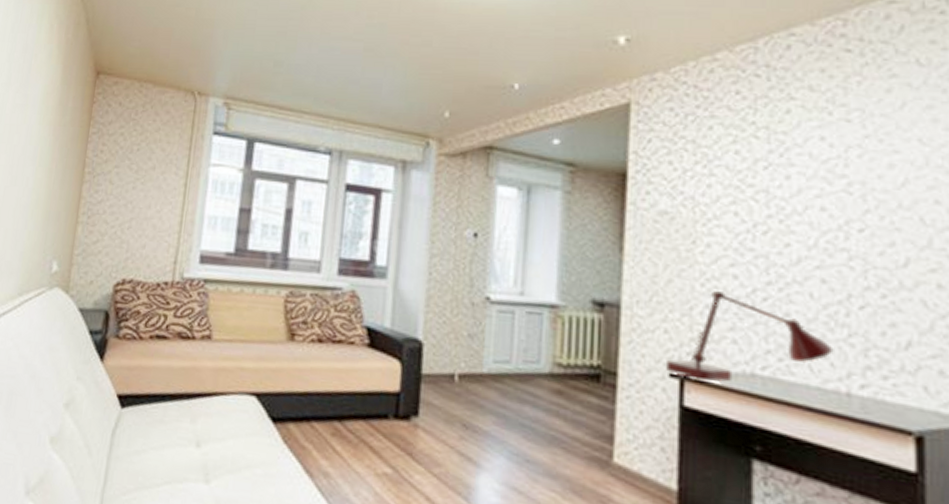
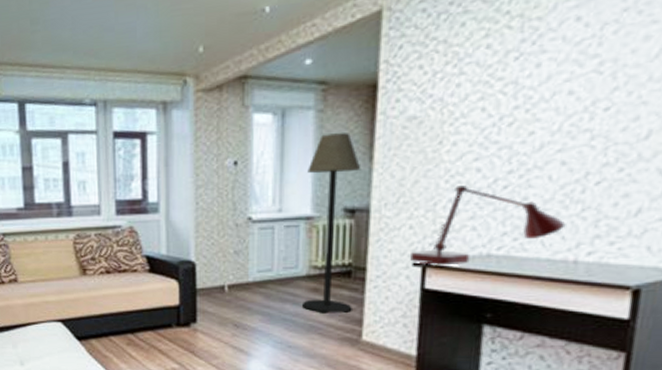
floor lamp: none [544,217,611,426] -> present [303,133,361,314]

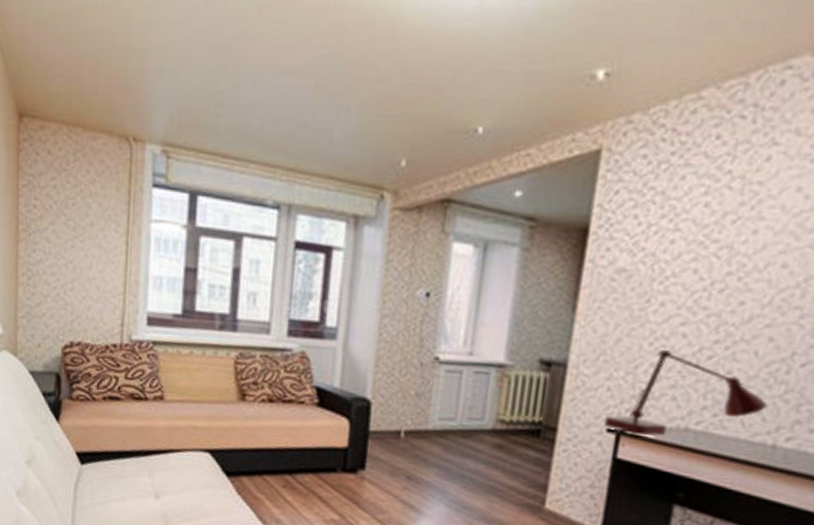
floor lamp: present [303,133,361,314] -> none [484,275,563,477]

